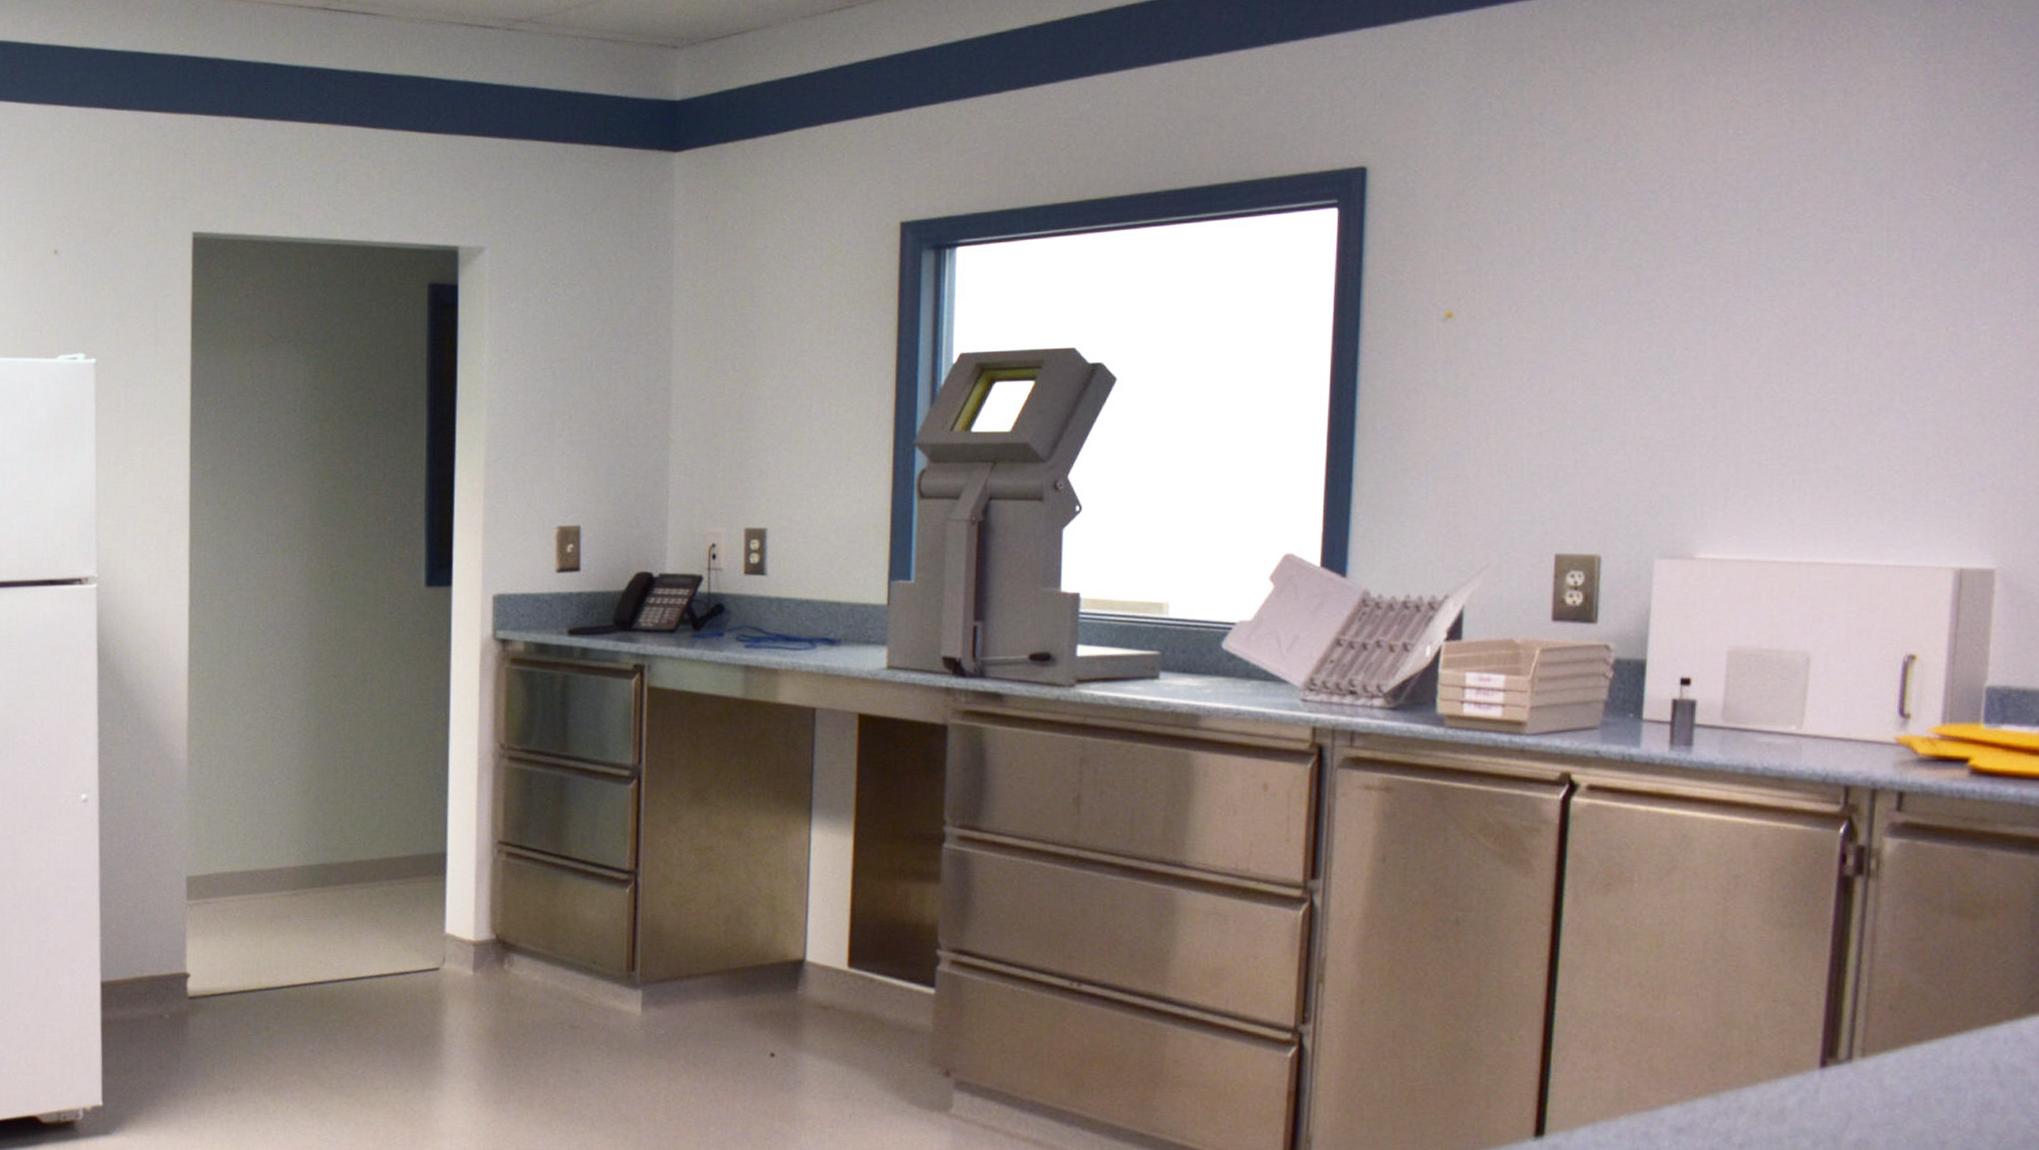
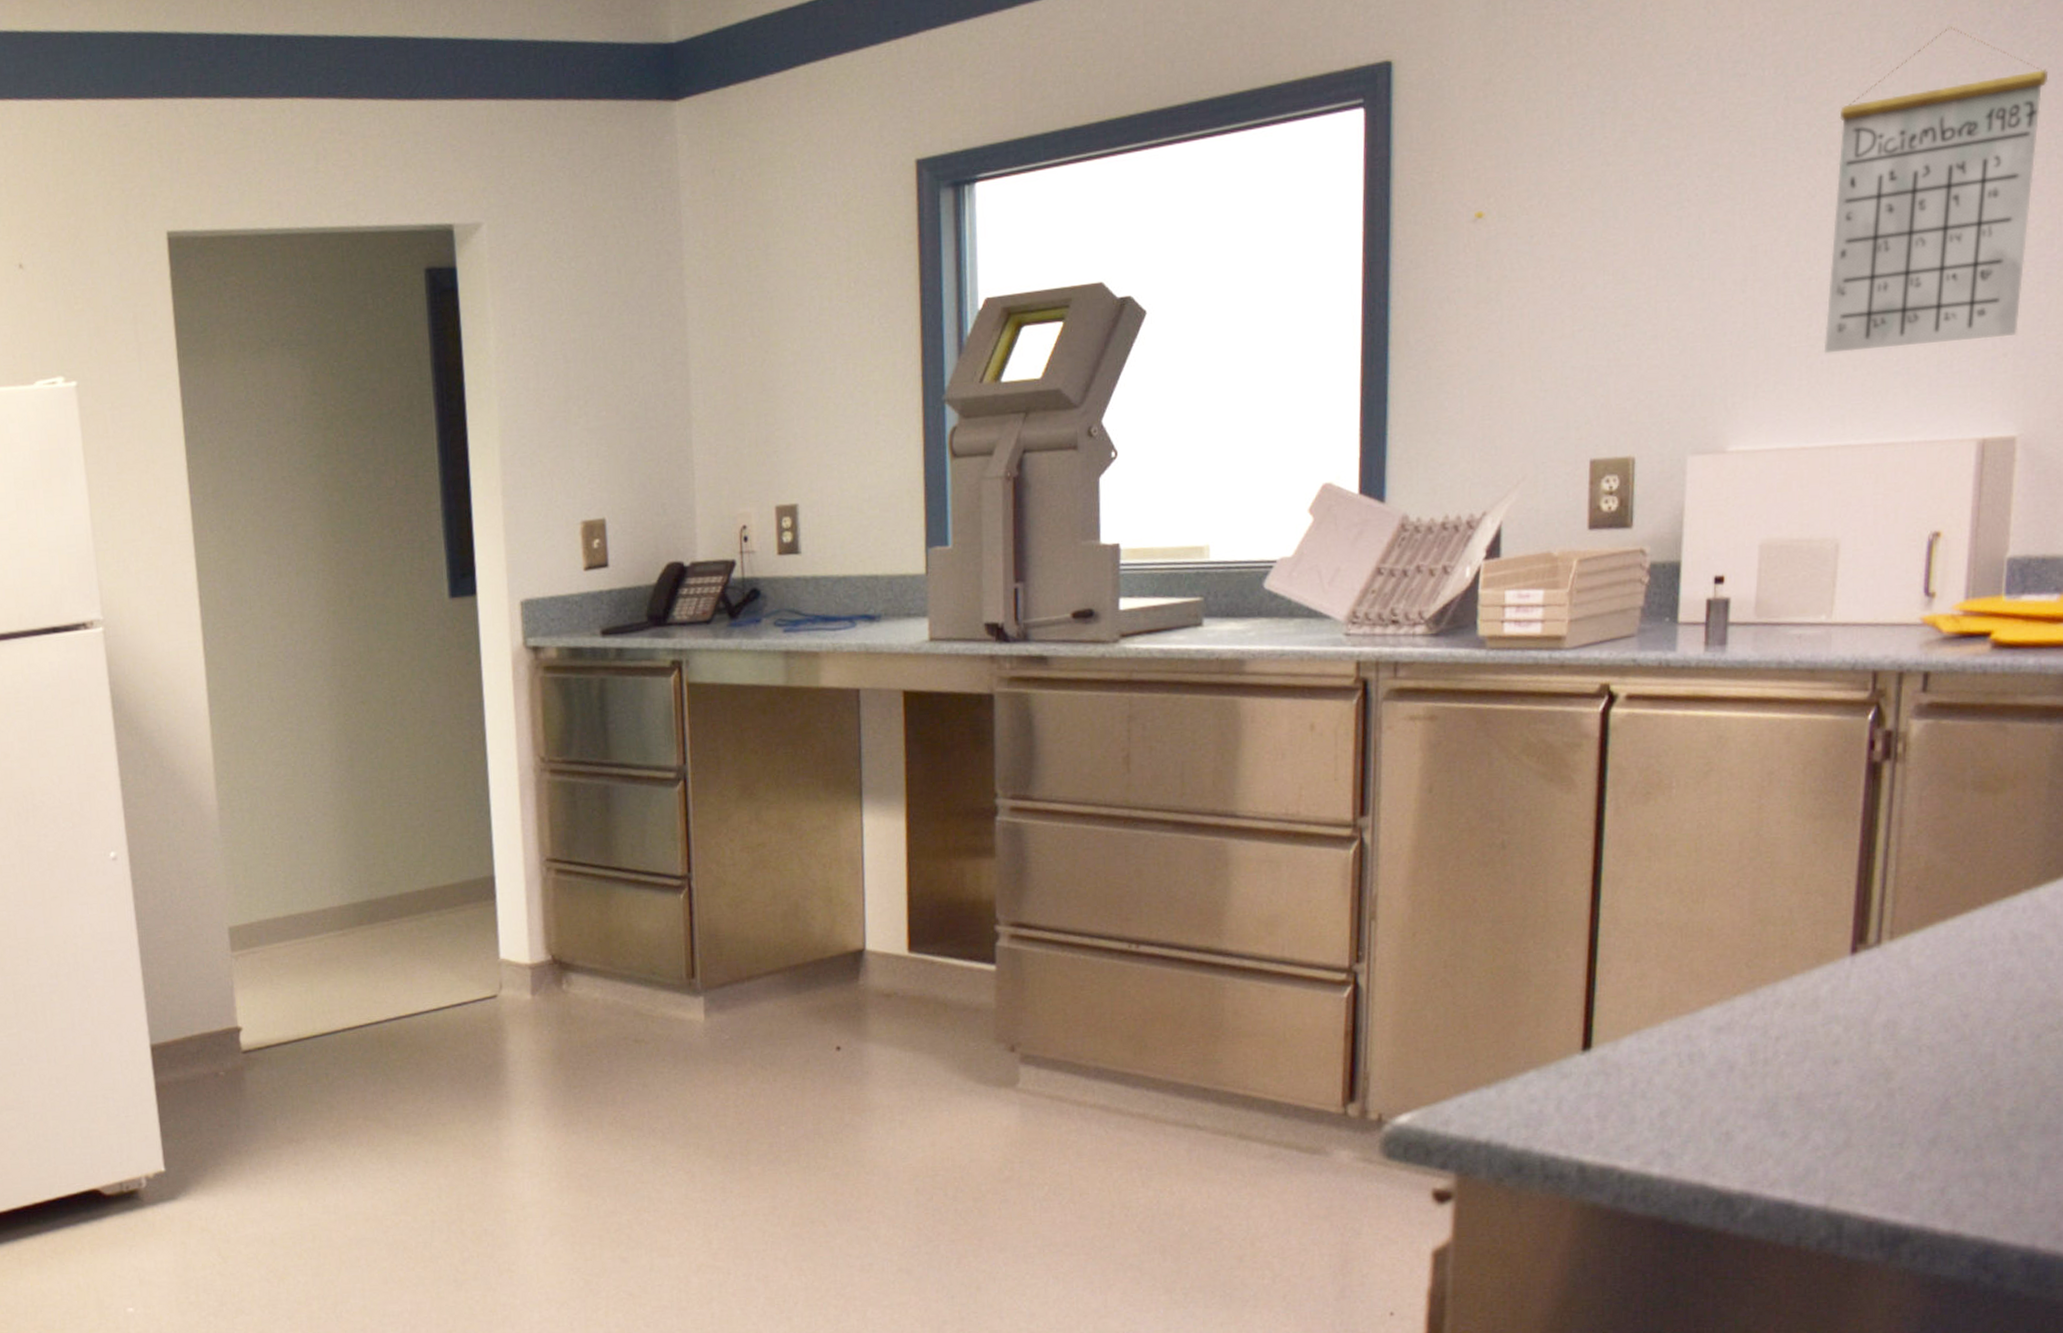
calendar: none [1795,176,2027,473] -> present [1823,26,2049,354]

